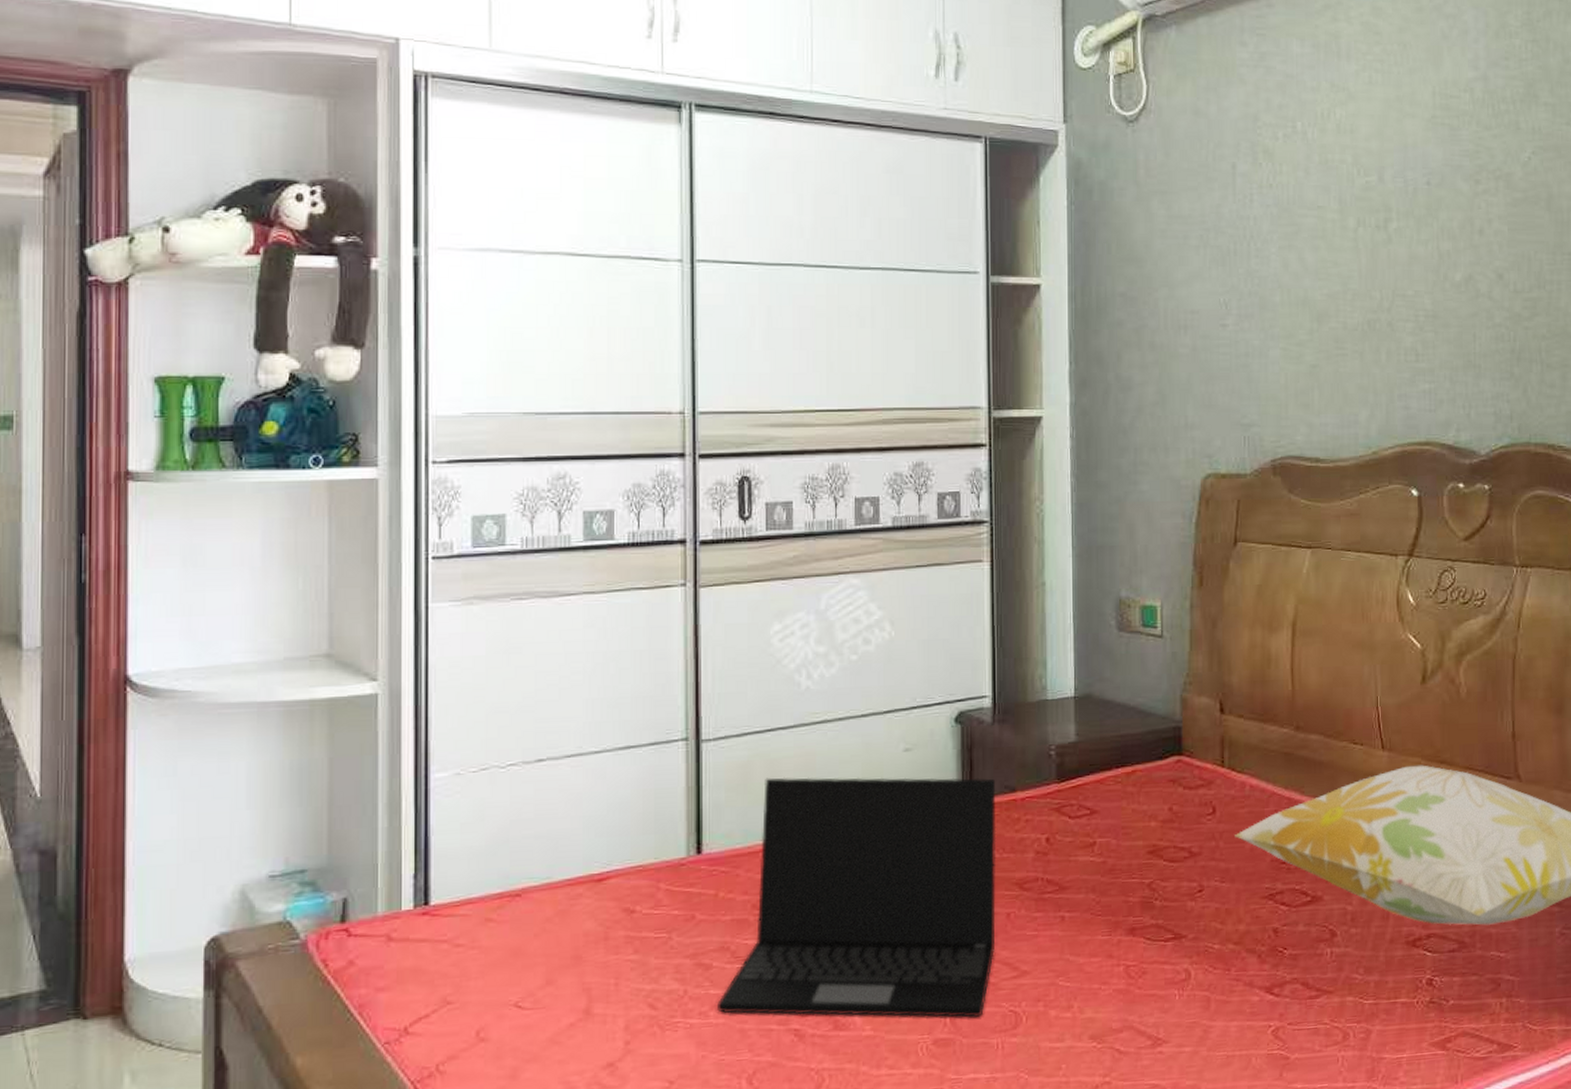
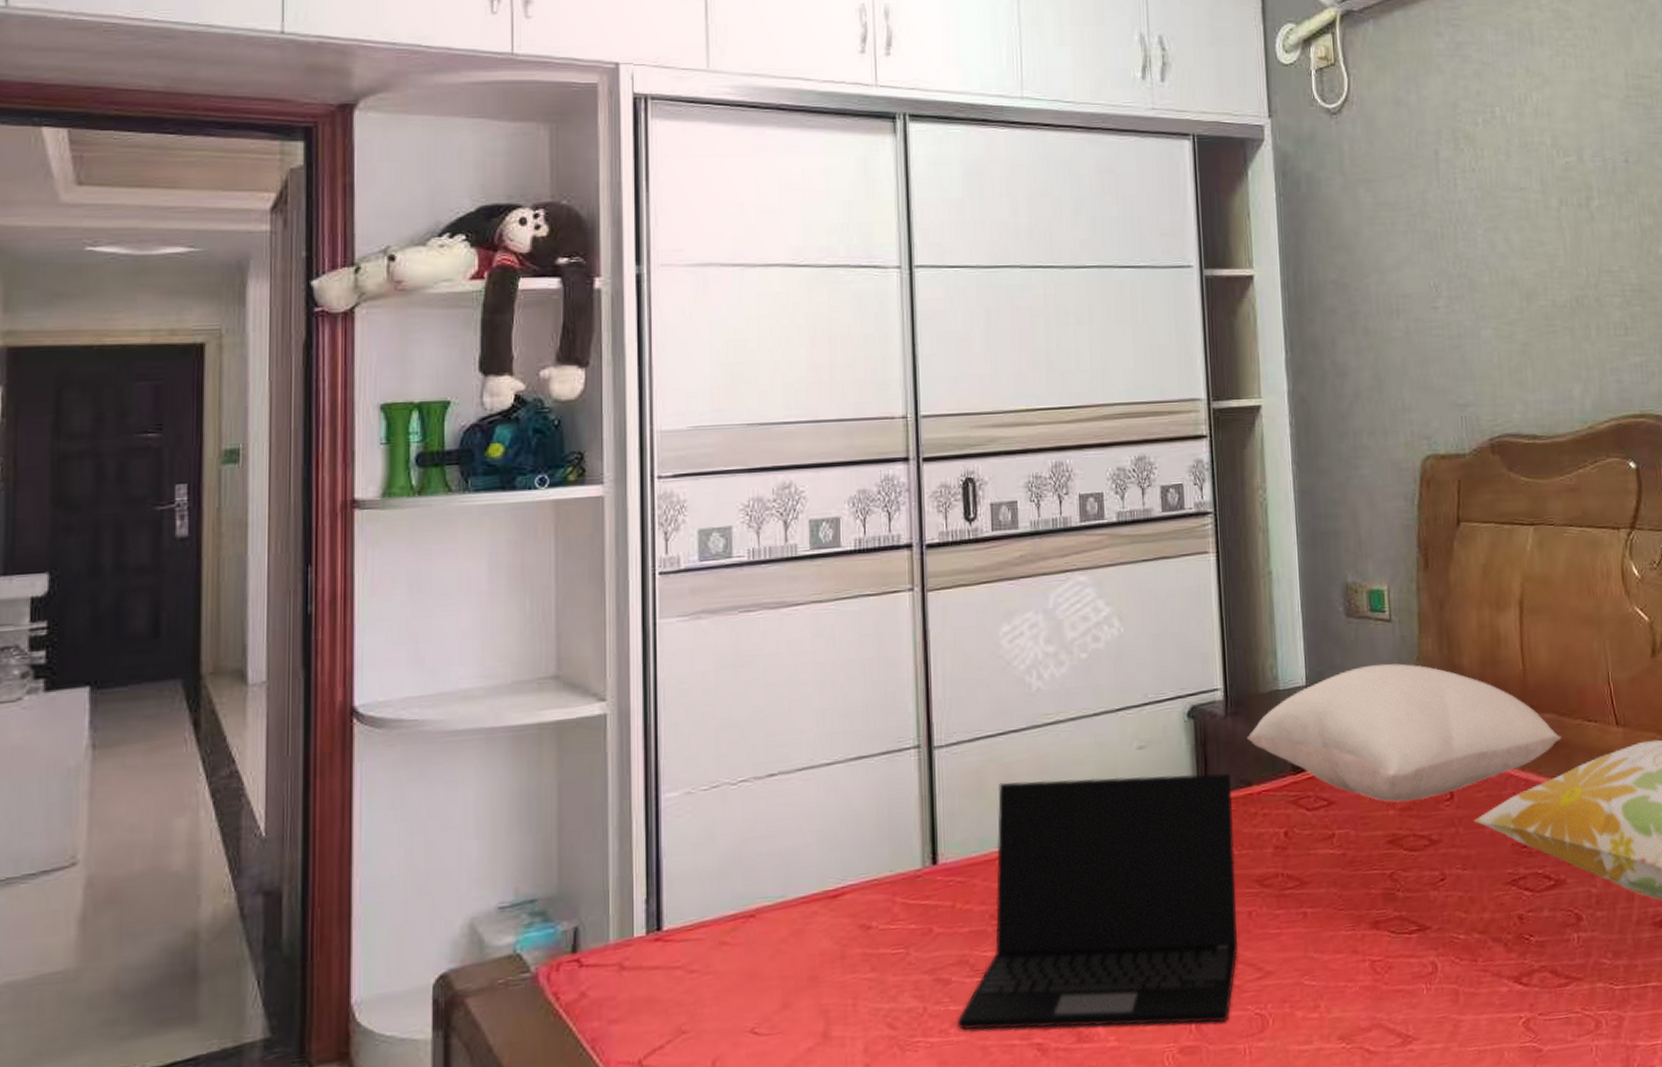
pillow: none [1013,678,1326,815] -> present [1247,663,1561,803]

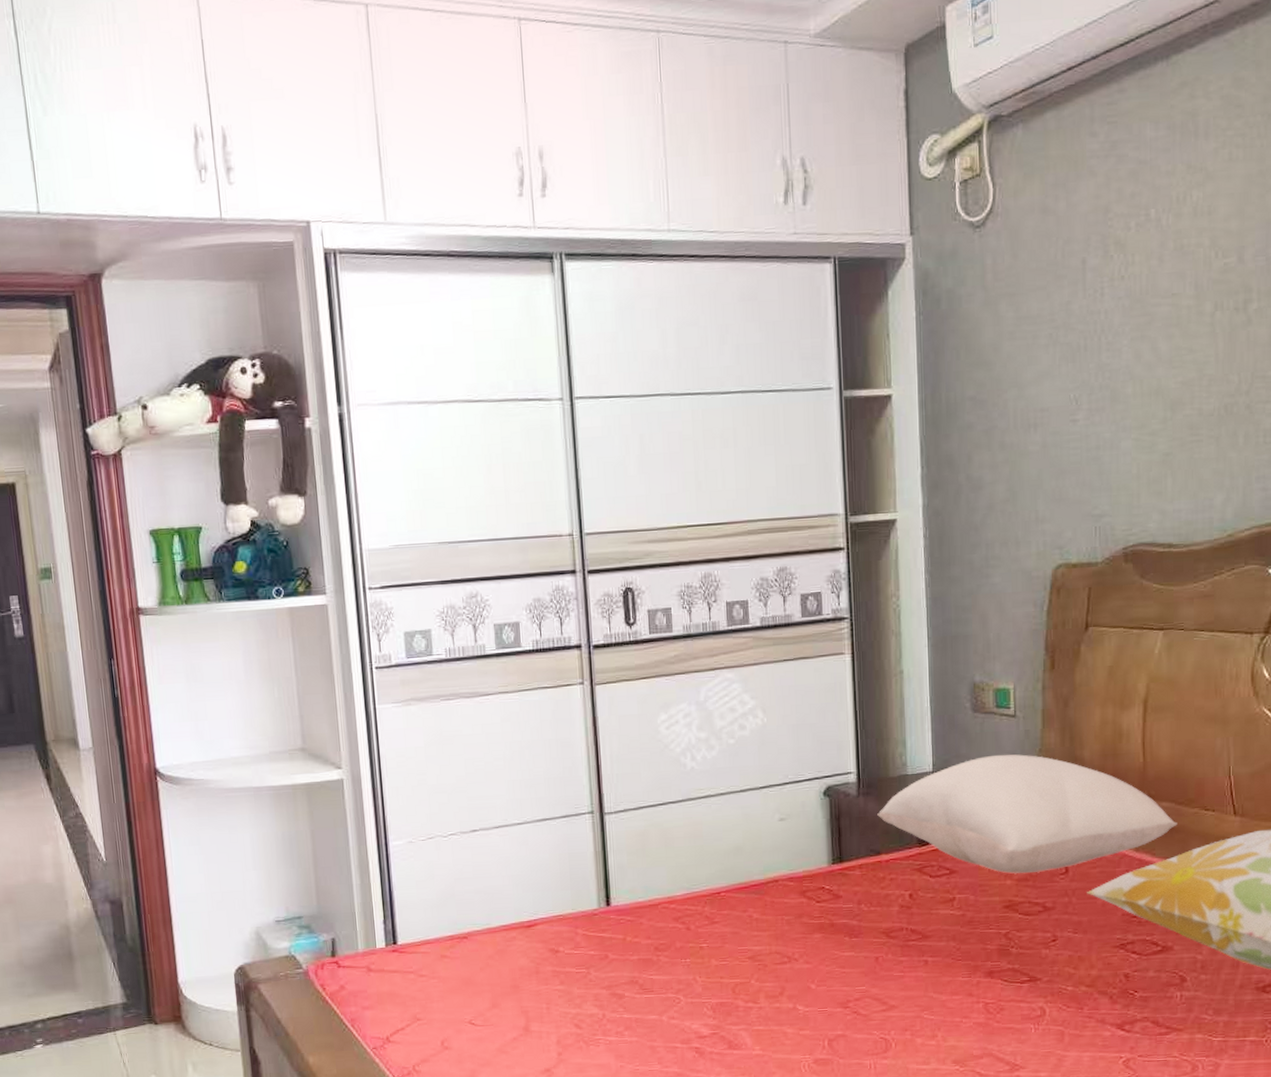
laptop: present [958,773,1238,1030] -> none [630,843,866,1042]

